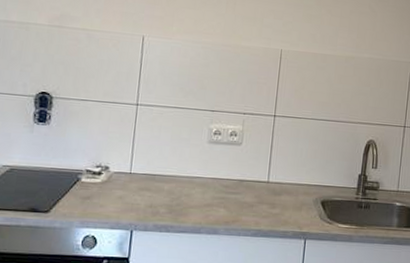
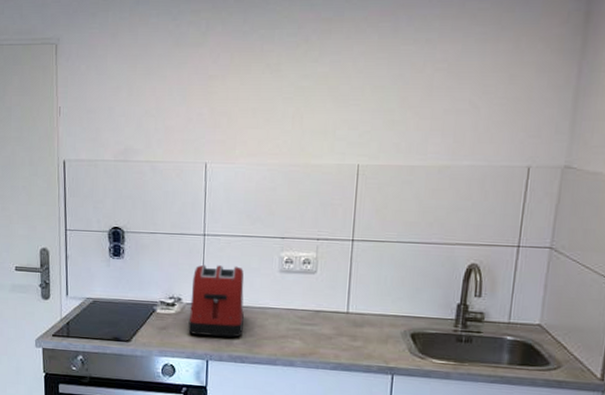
toaster: none [113,133,174,207] -> present [188,264,244,338]

